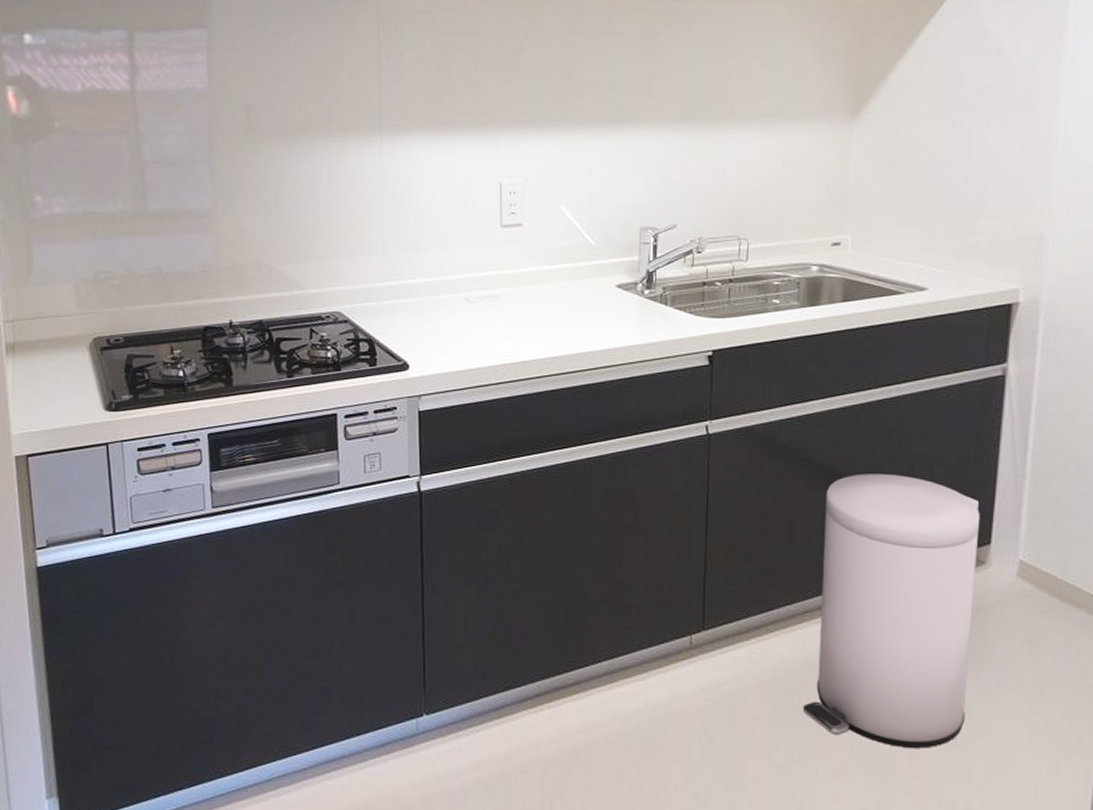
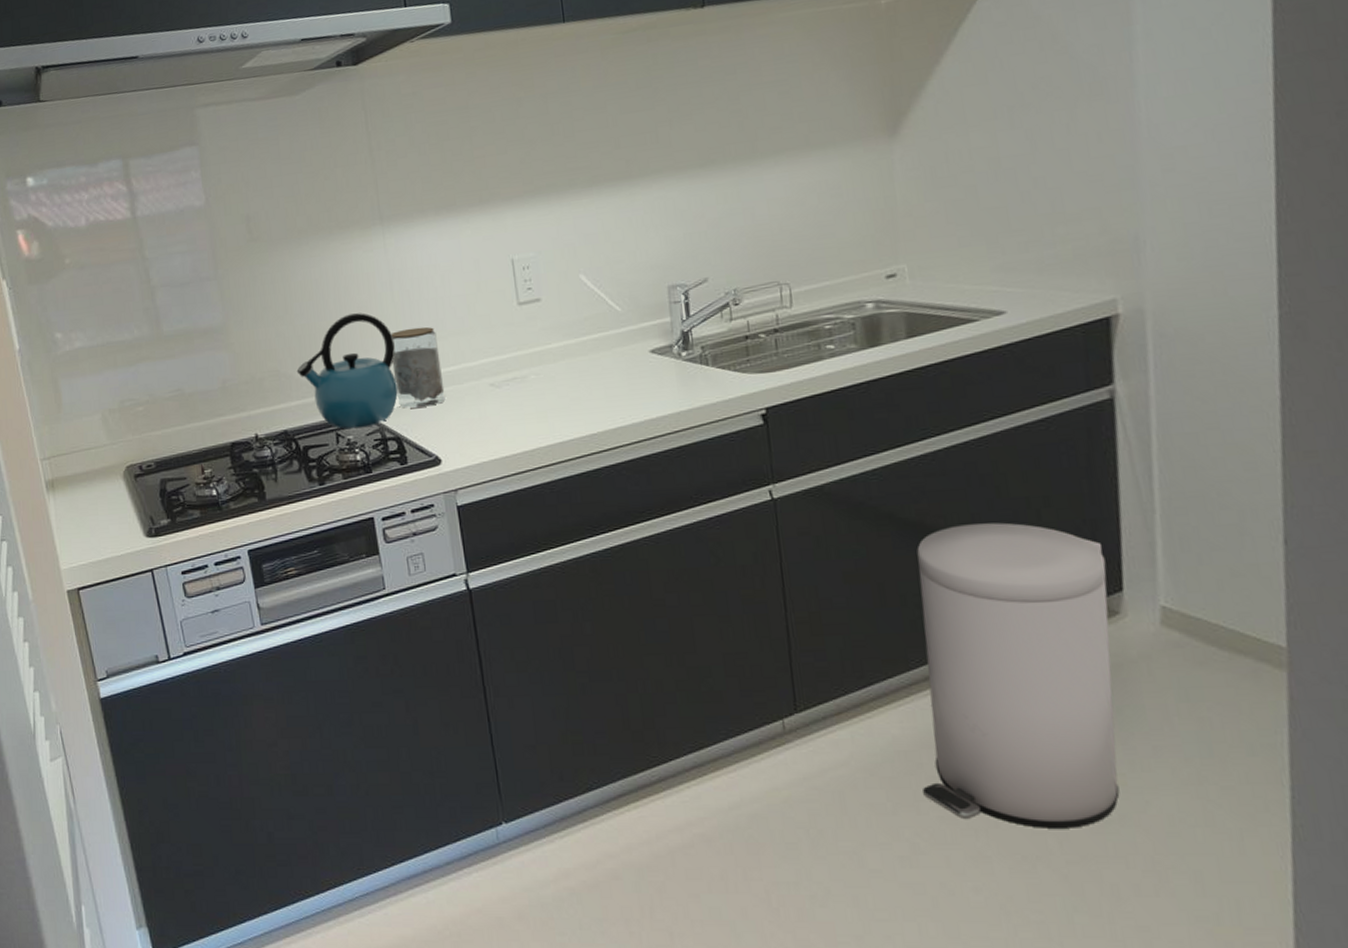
kettle: none [279,215,378,327] -> present [296,313,398,429]
jar: none [373,236,421,313] -> present [391,326,445,409]

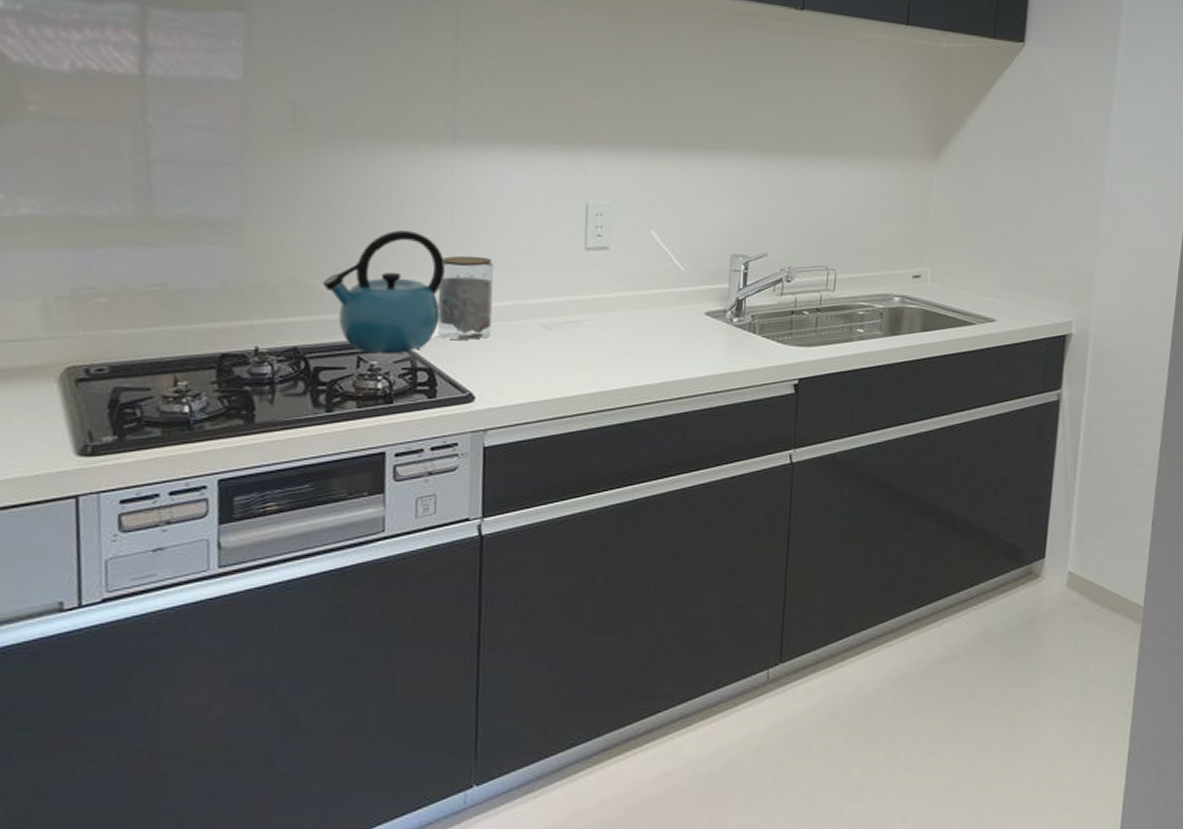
pedal bin: present [917,522,1120,828] -> none [874,496,1036,761]

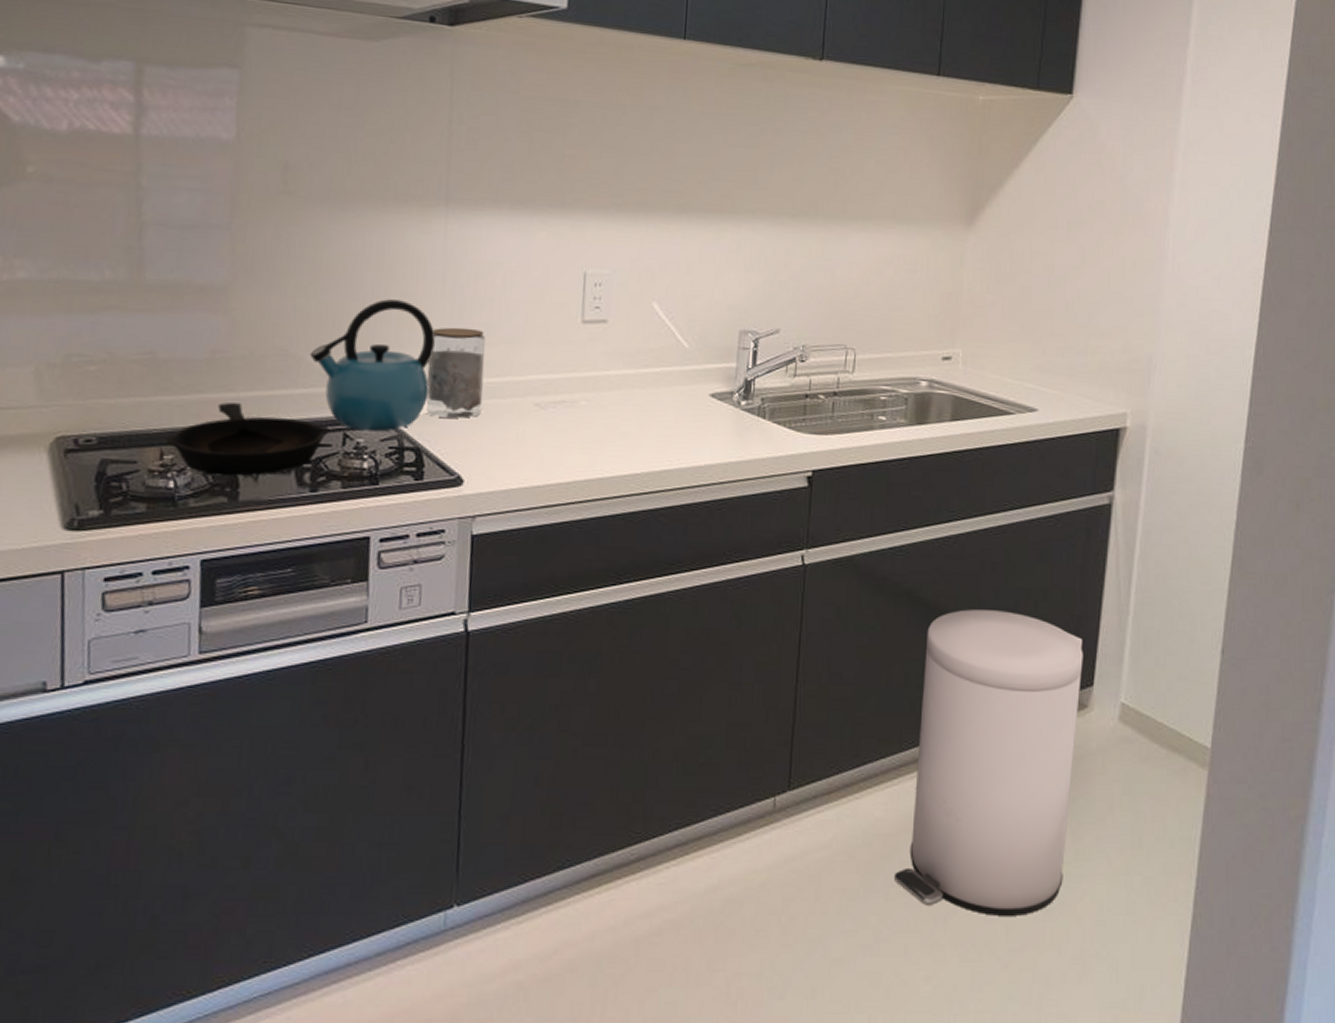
frying pan: none [179,330,344,400] -> present [165,402,330,476]
pedal bin: none [874,496,1036,761] -> present [893,609,1083,916]

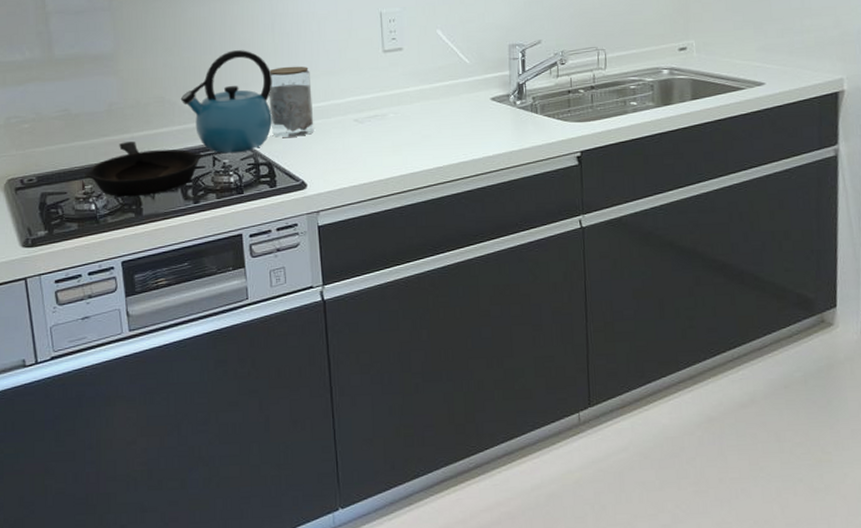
pedal bin: present [893,609,1083,916] -> none [682,251,827,498]

